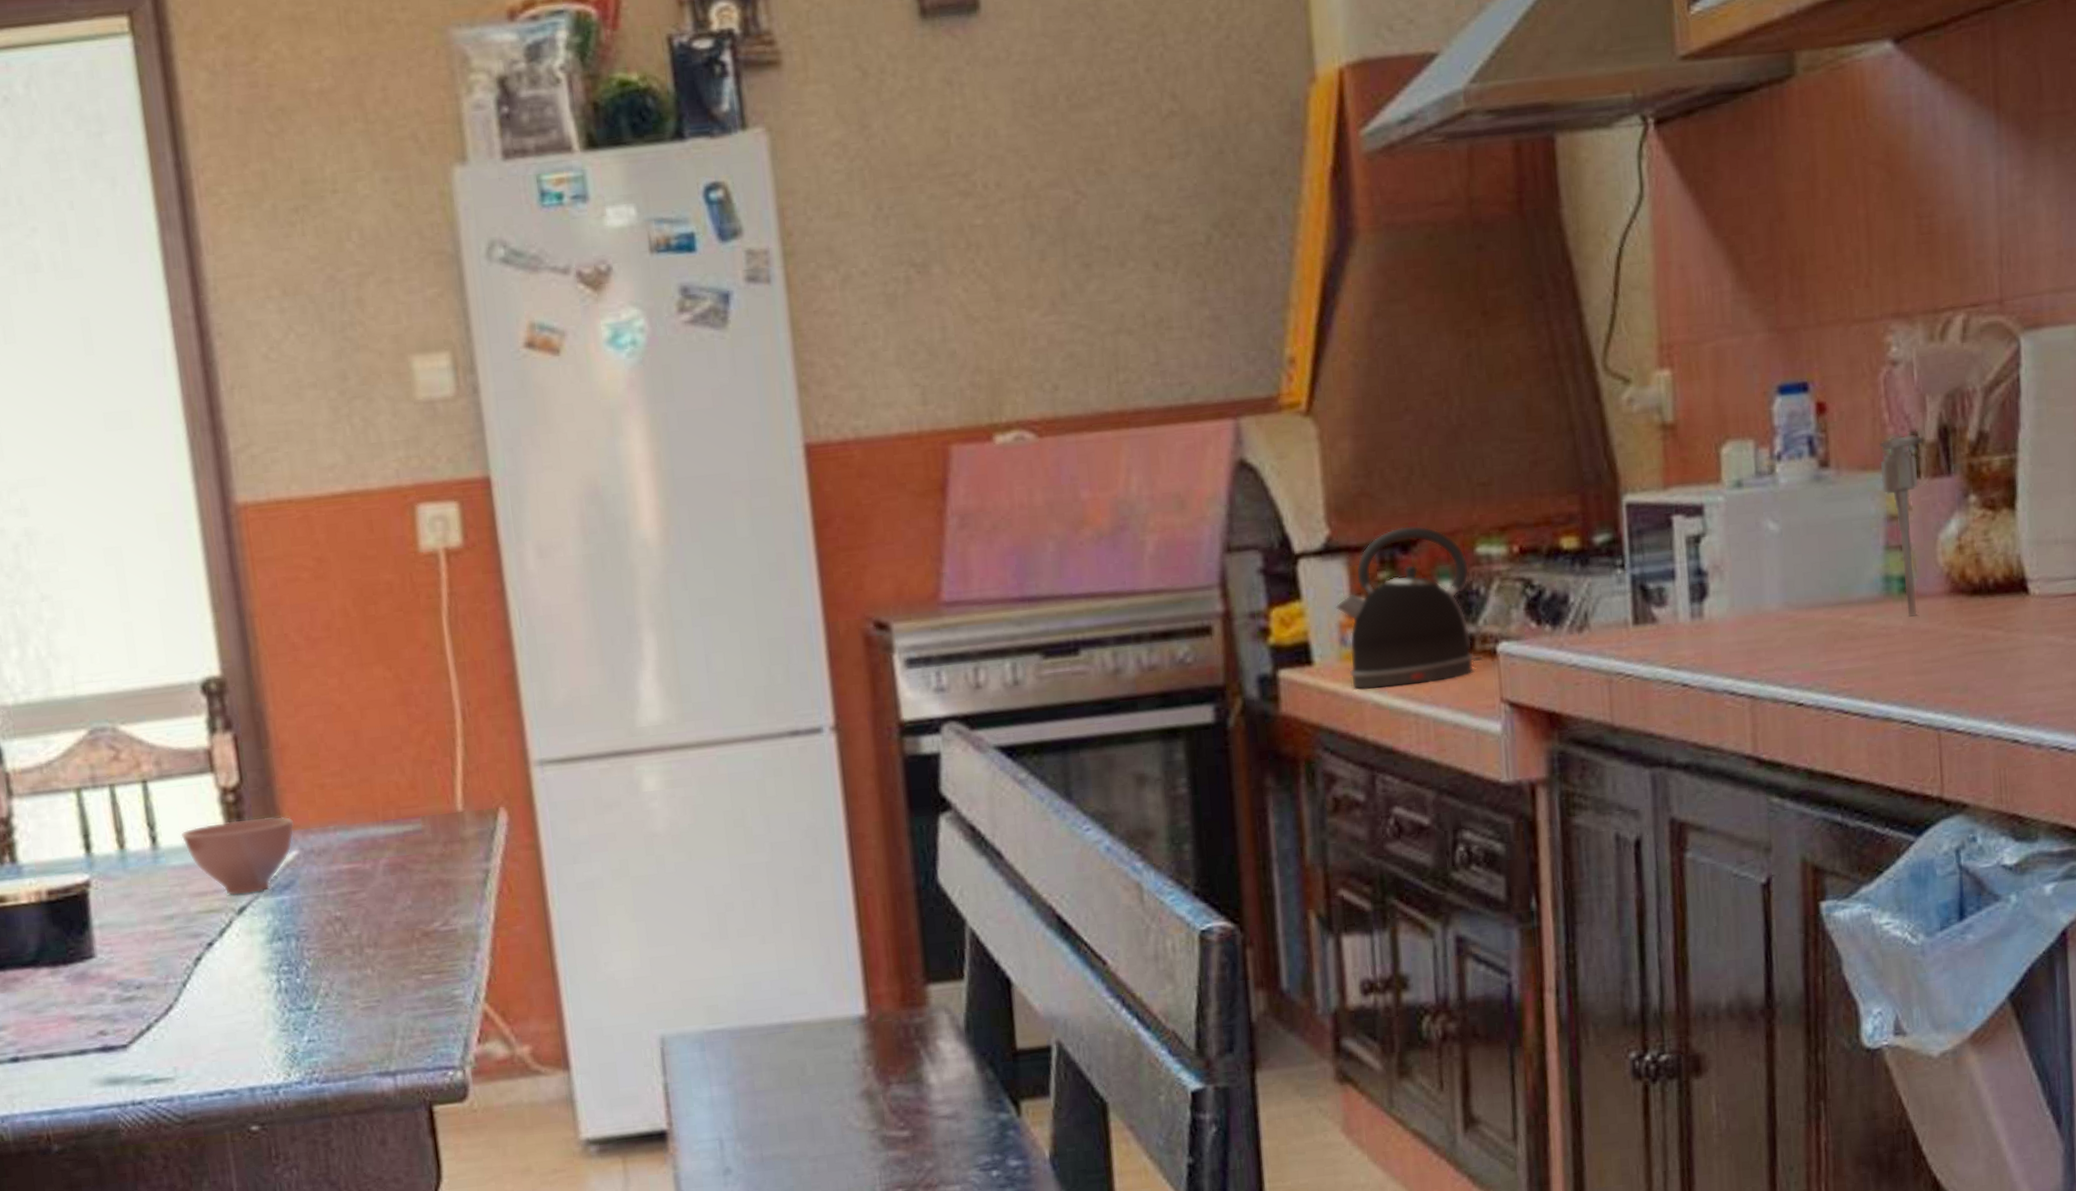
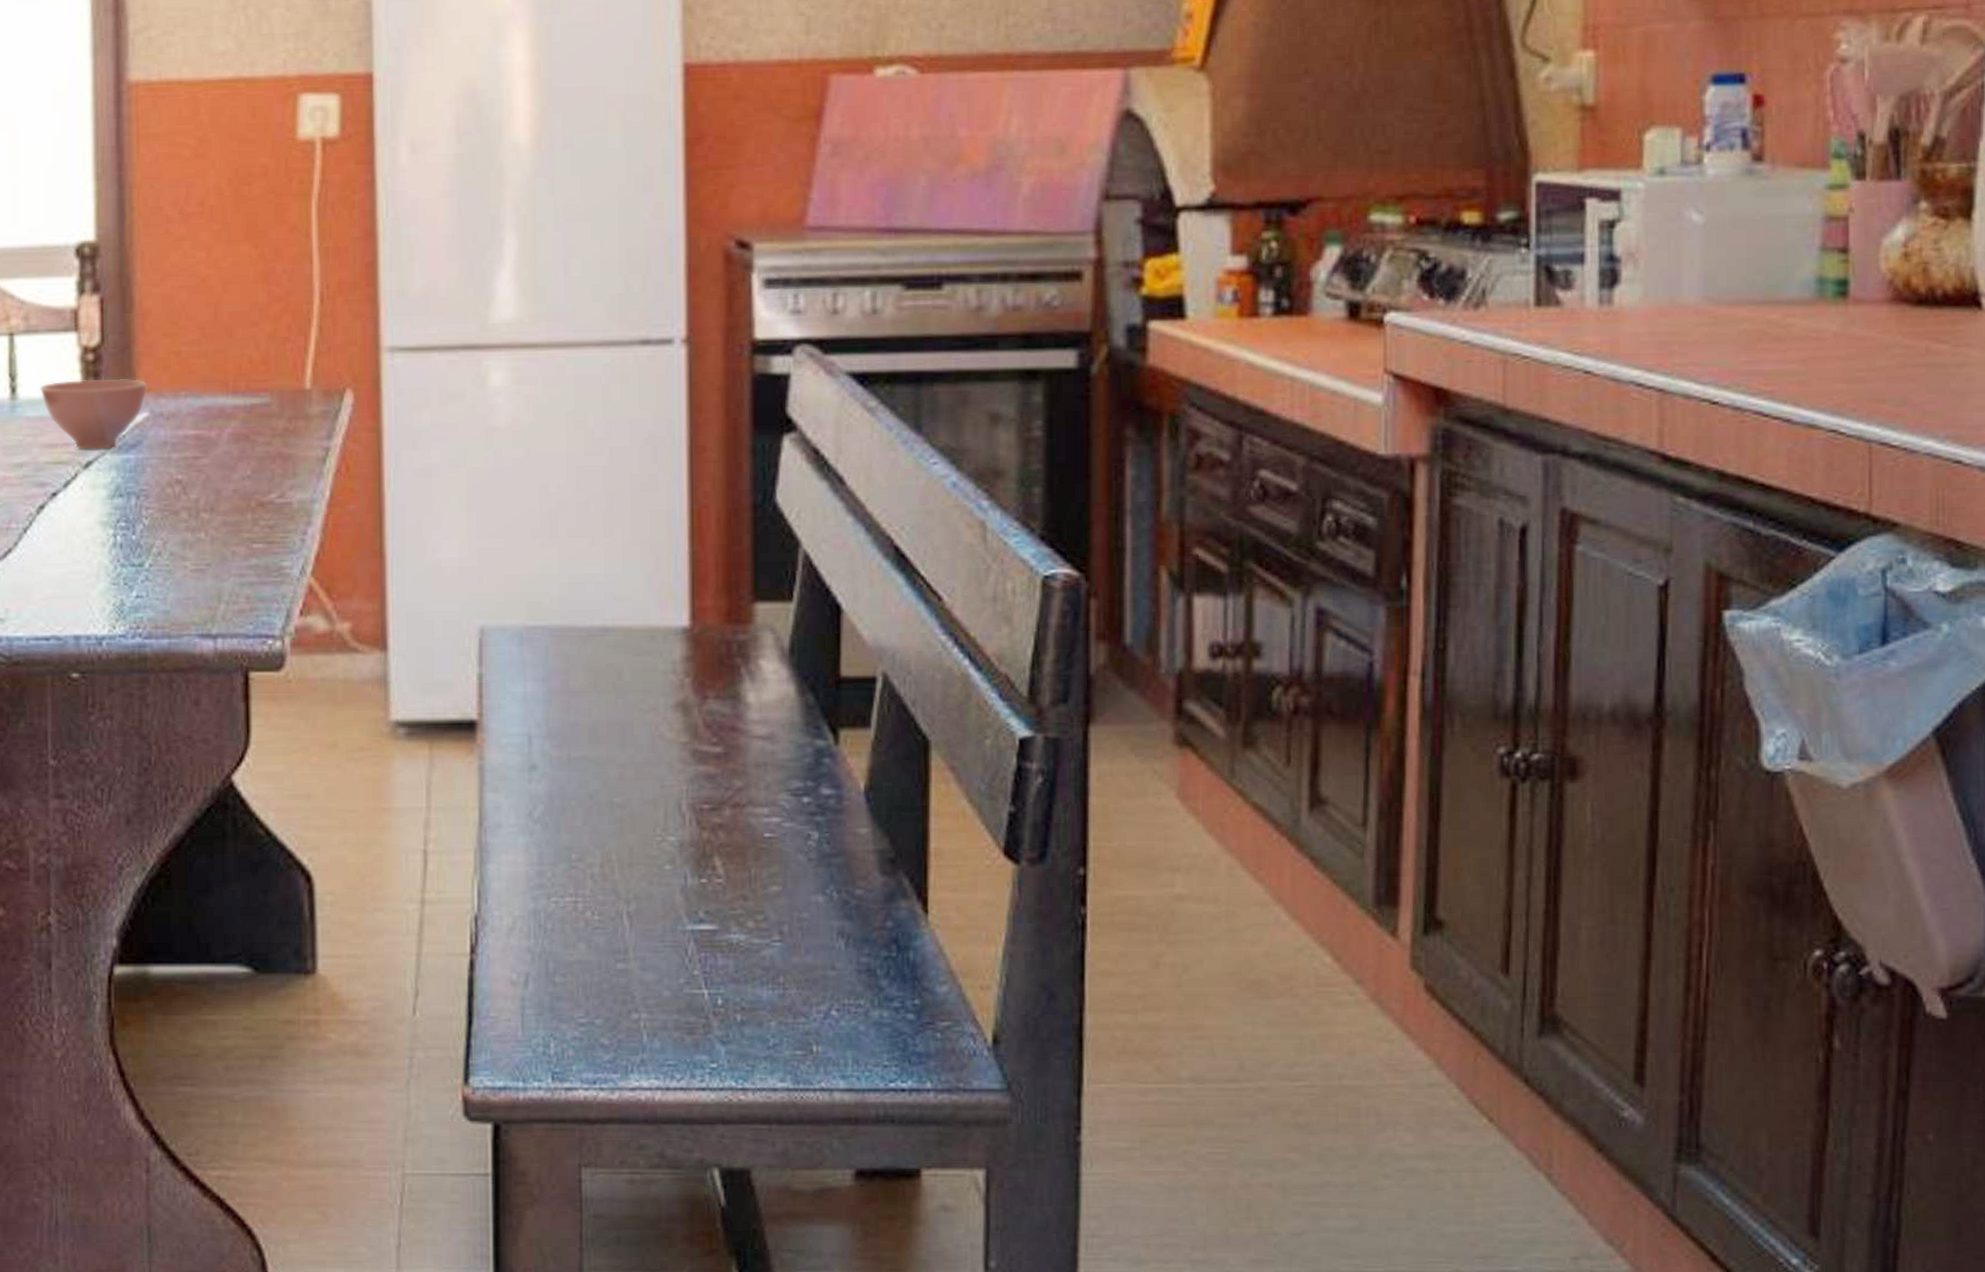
kettle: present [1335,525,1483,690] -> none [1214,188,1368,349]
soap dispenser: present [1880,435,1923,617] -> none [1821,135,1870,322]

